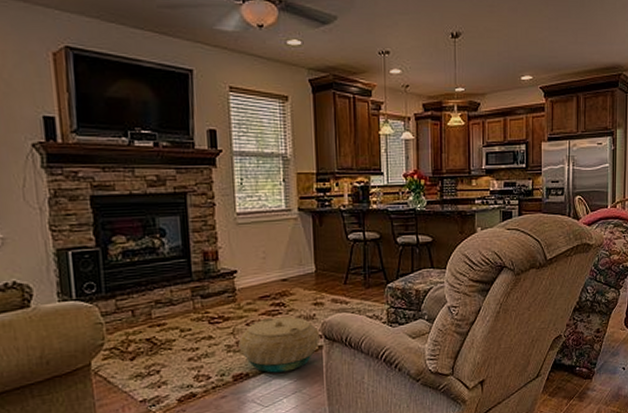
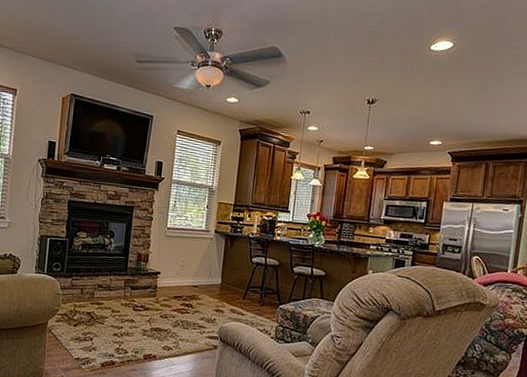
basket: present [238,316,321,373] -> none [152,314,217,361]

